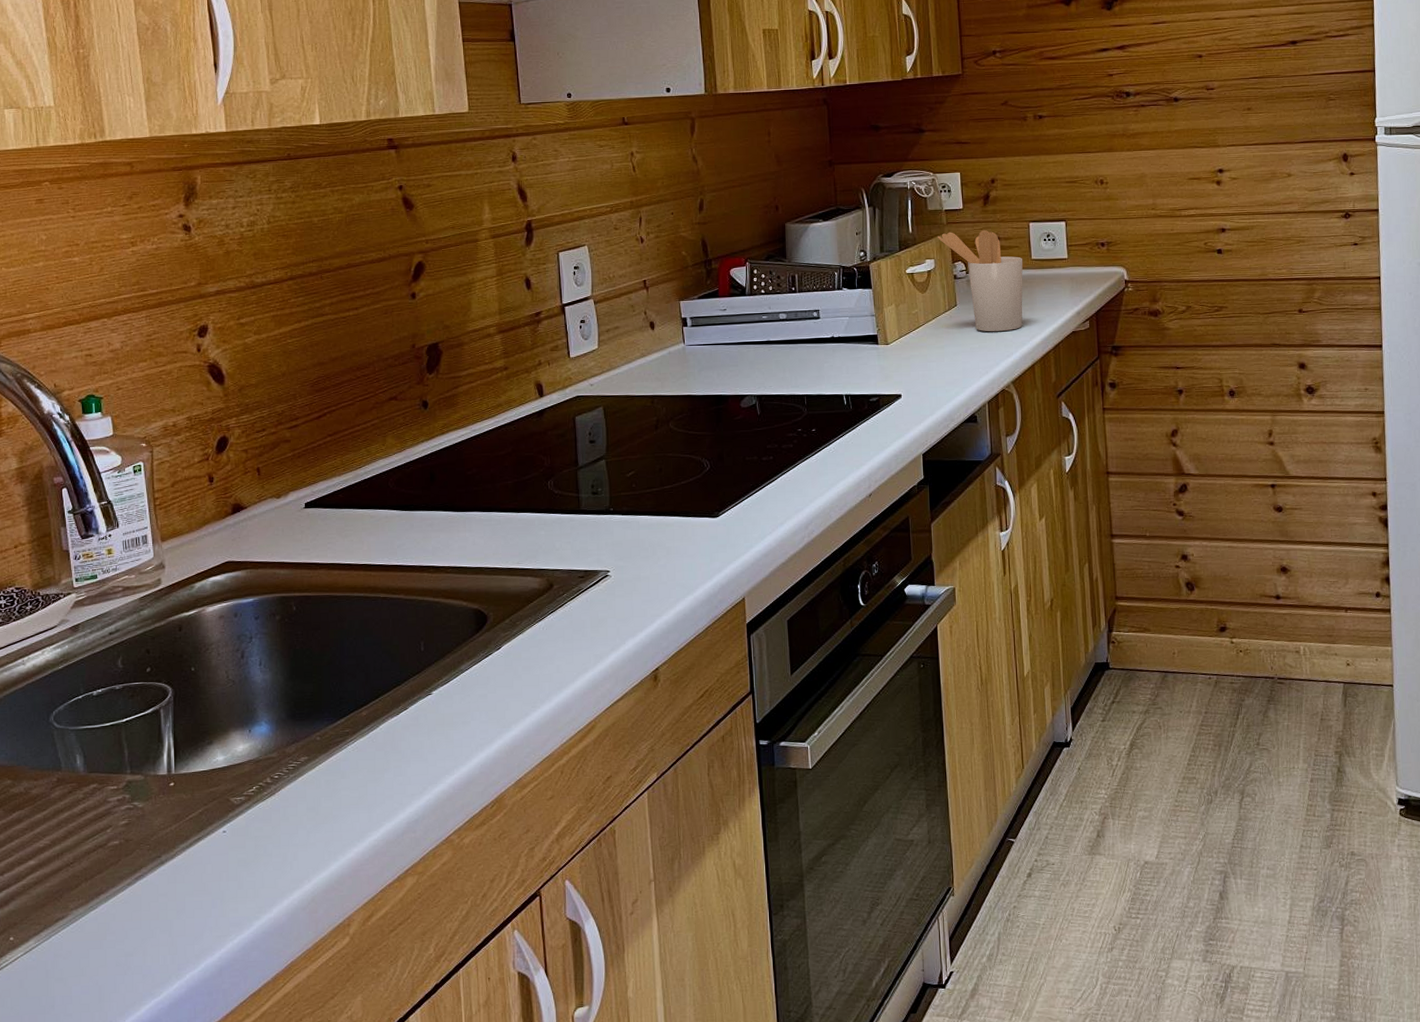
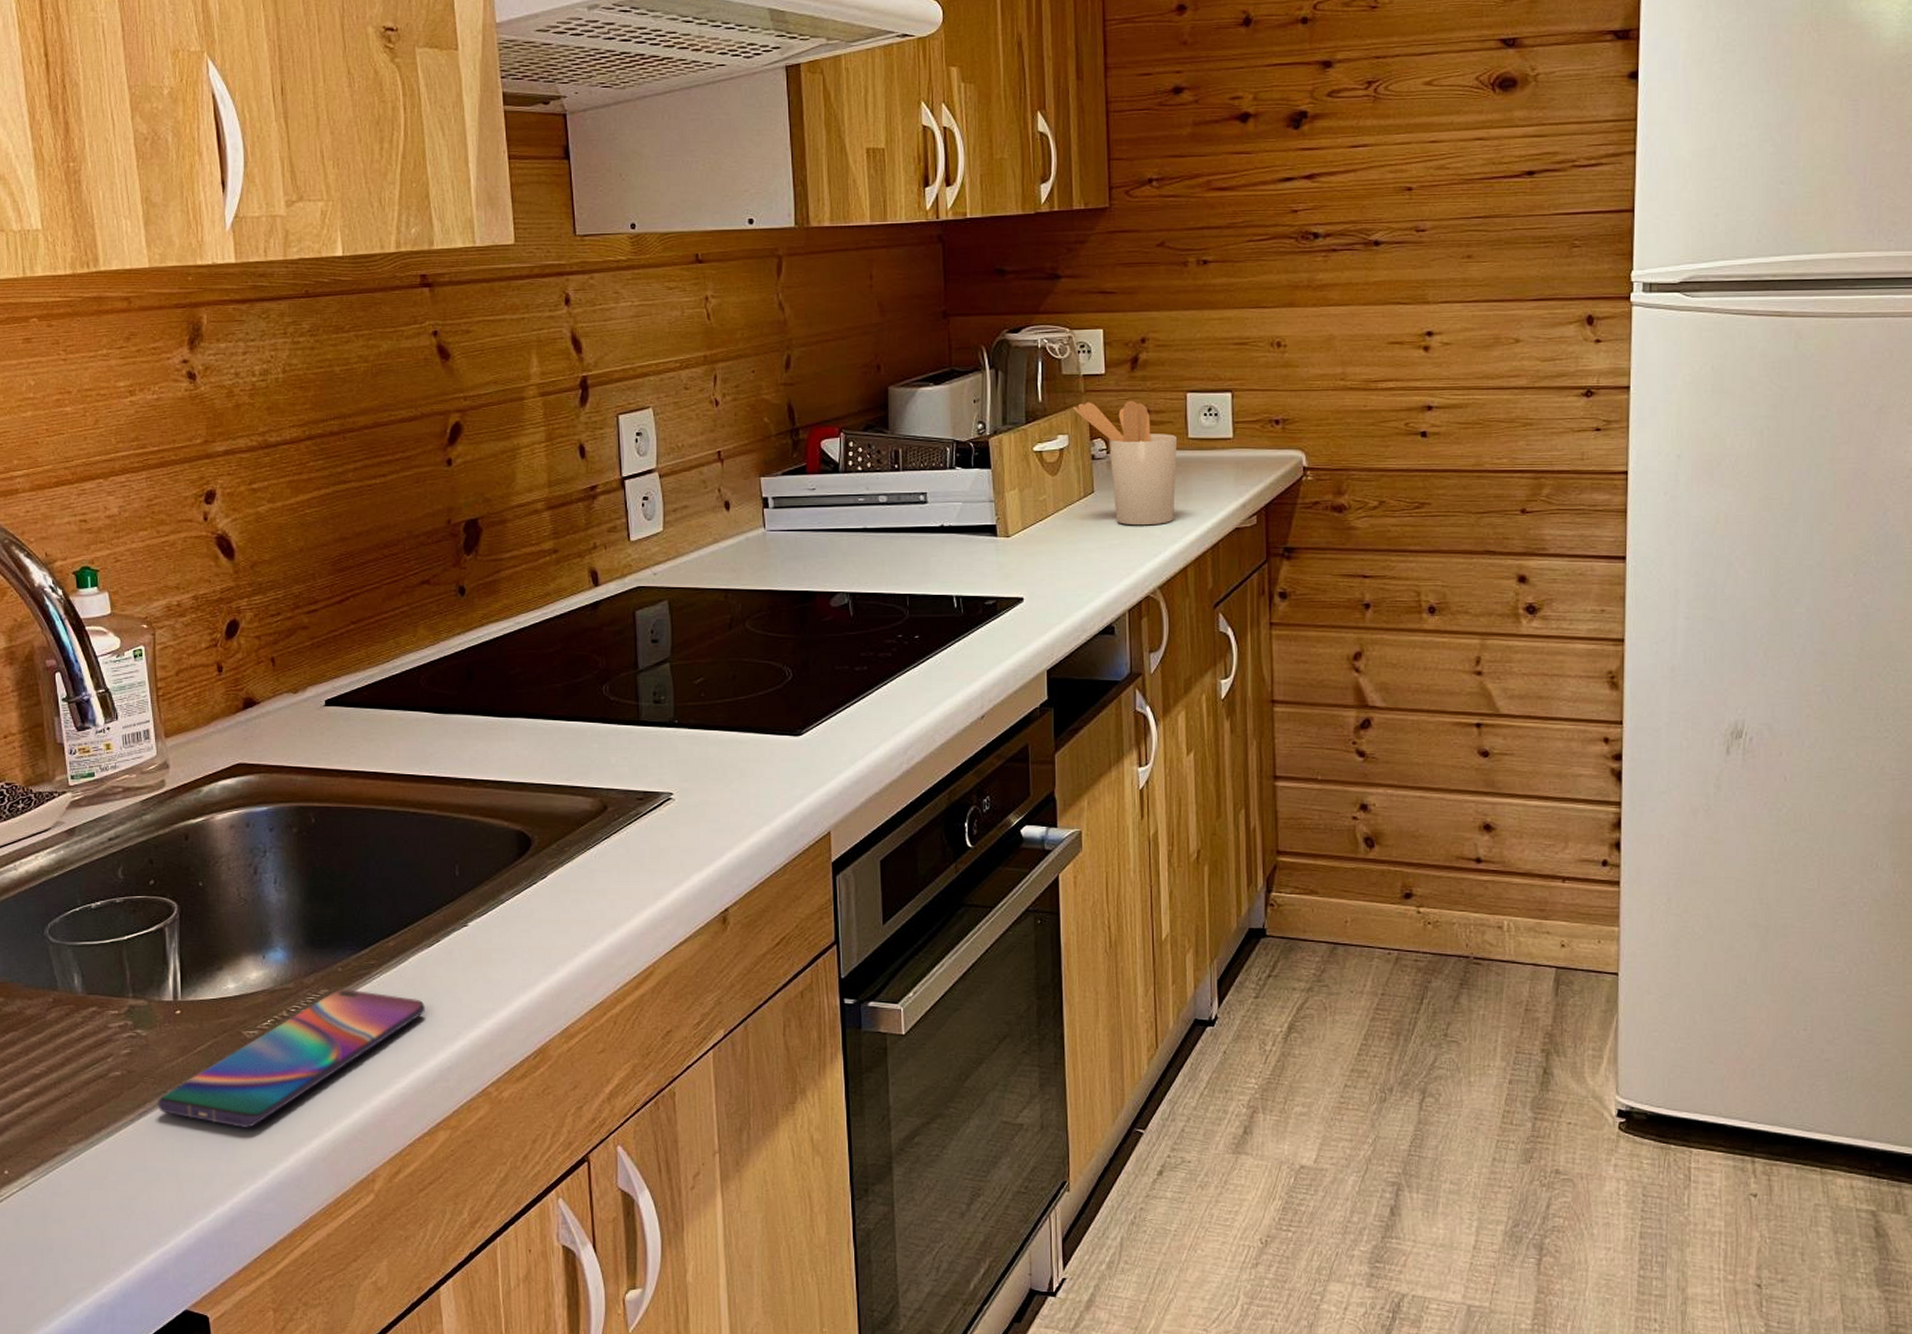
smartphone: none [153,755,395,886] -> present [158,988,426,1129]

